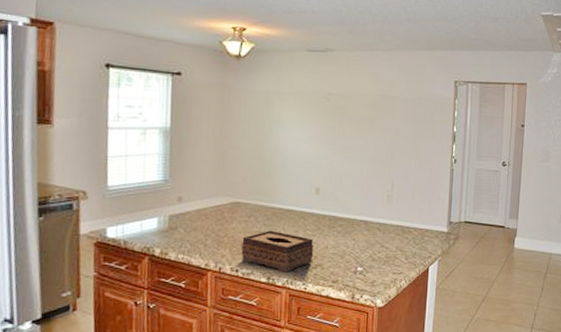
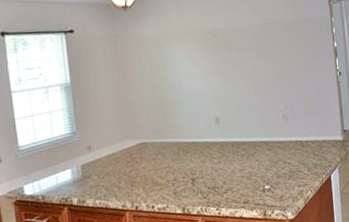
tissue box: present [241,230,314,272] -> none [153,163,223,201]

